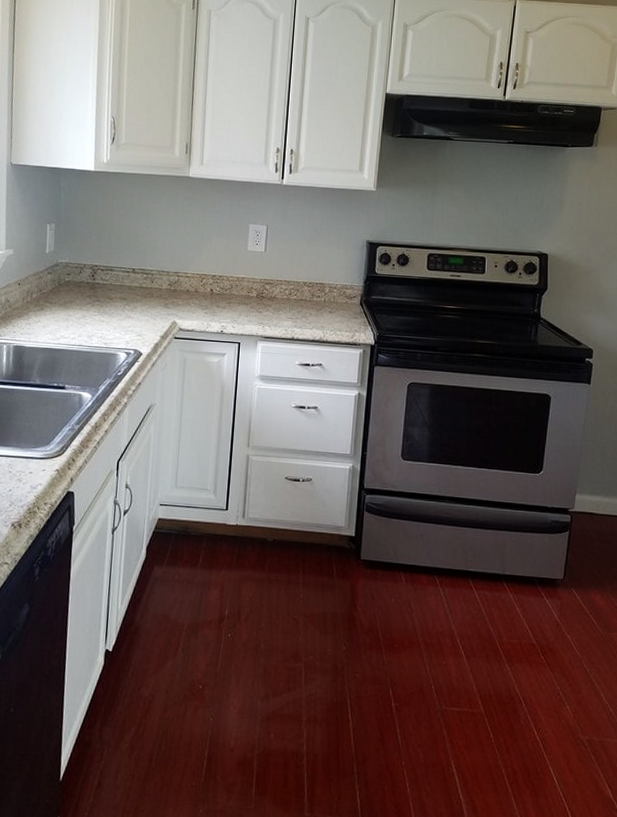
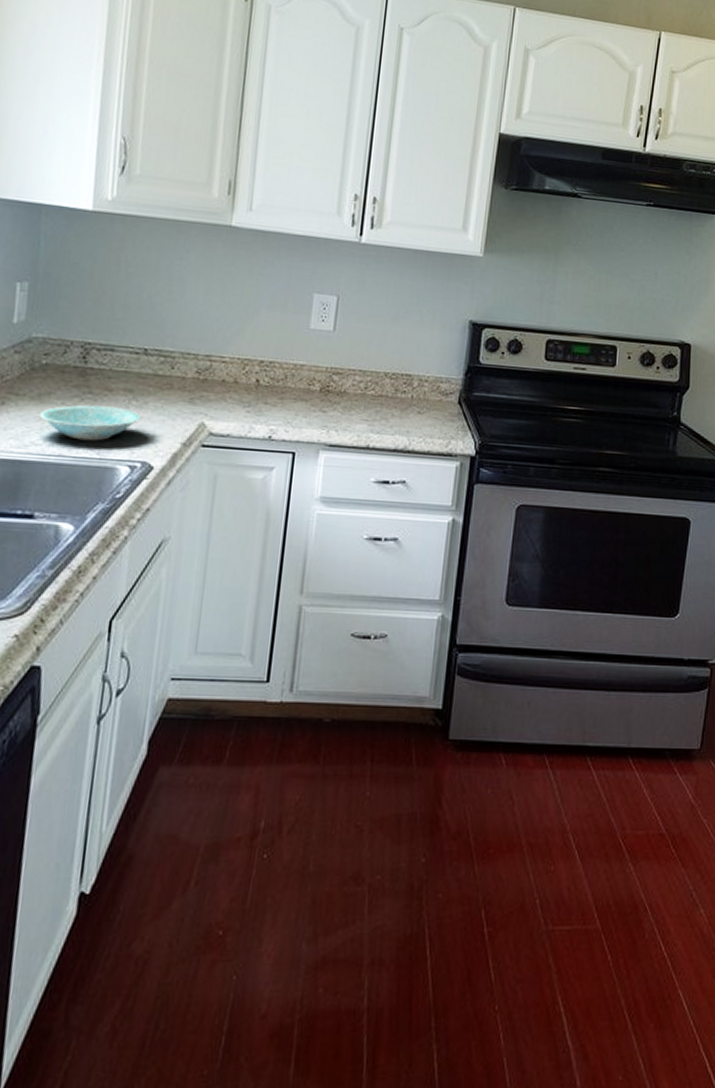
bowl: none [65,309,133,335] -> present [39,404,141,441]

